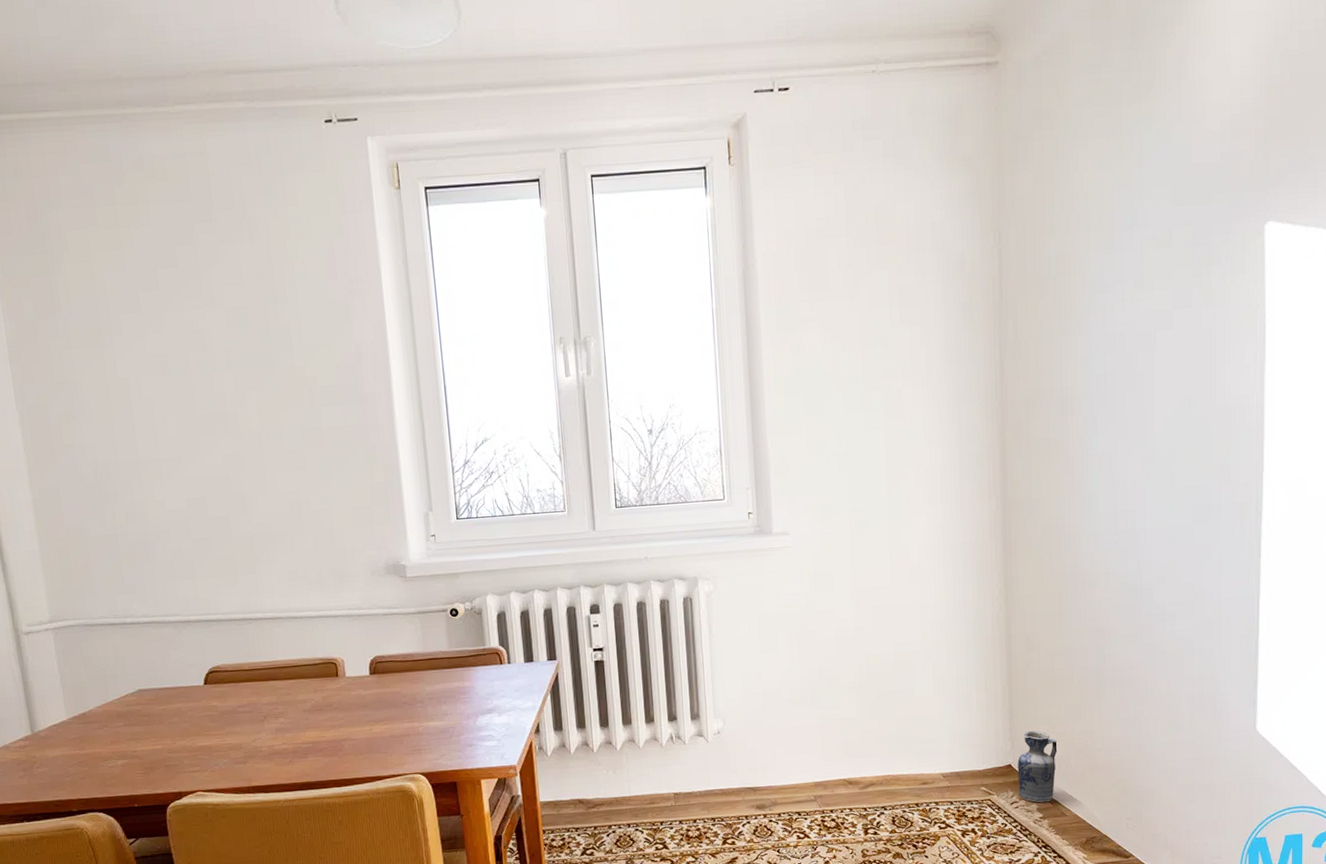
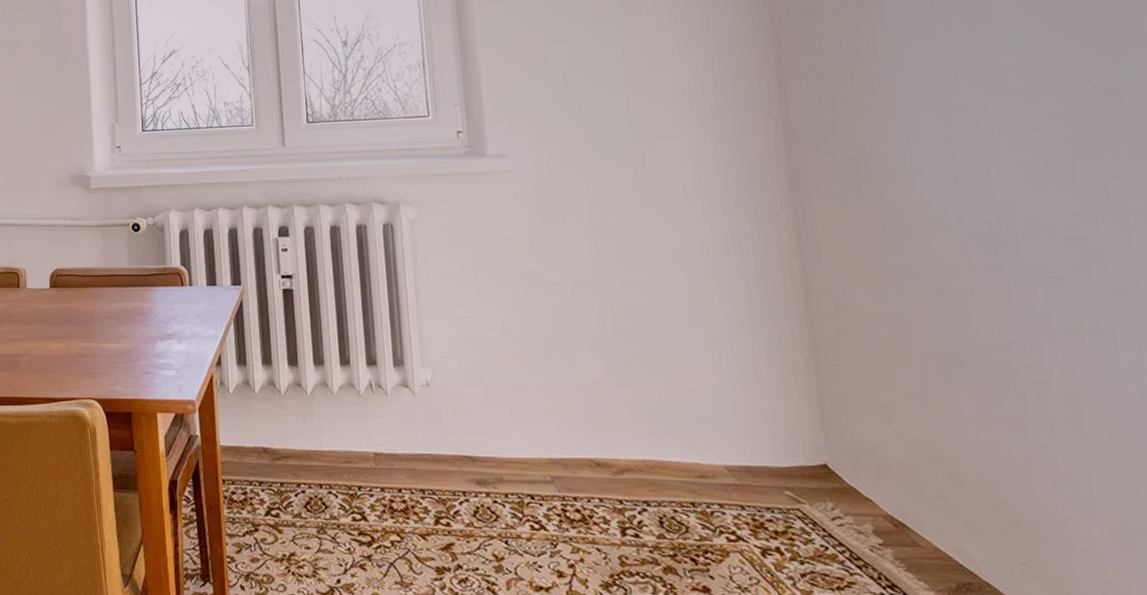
ceramic jug: present [1017,730,1059,803] -> none [836,421,898,524]

